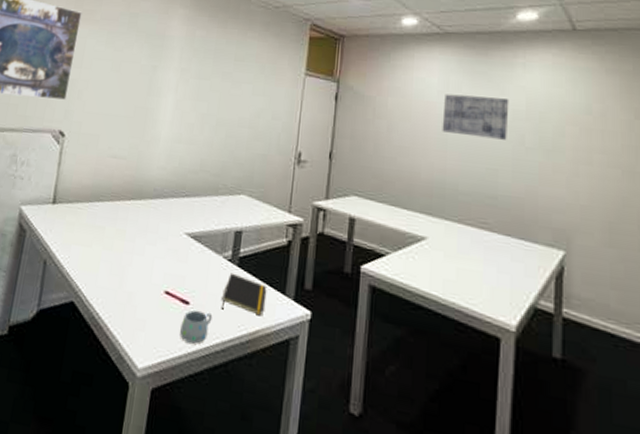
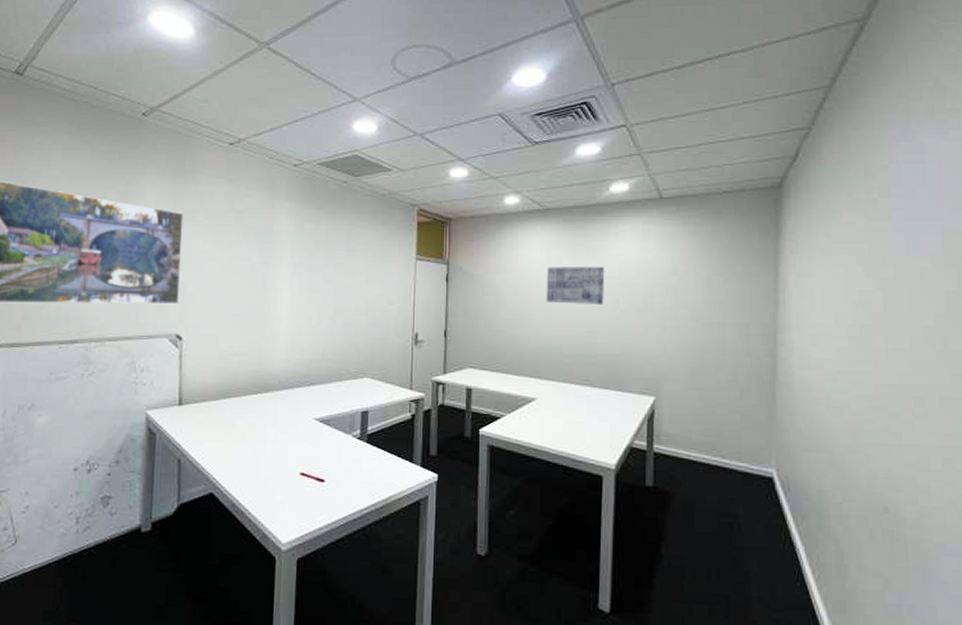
mug: present [180,309,213,344] -> none [319,486,348,515]
notepad: present [221,272,266,317] -> none [355,449,395,484]

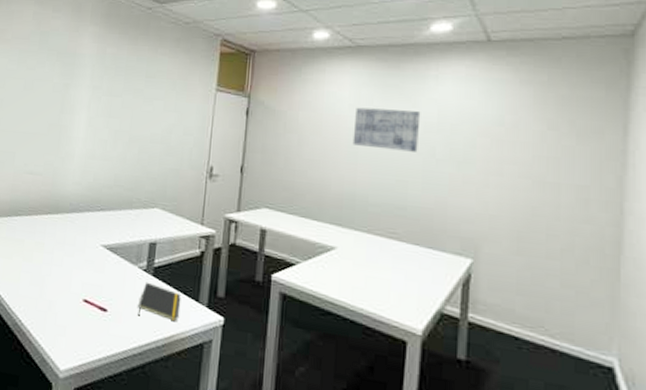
notepad: none [355,449,395,484] -> present [137,282,180,322]

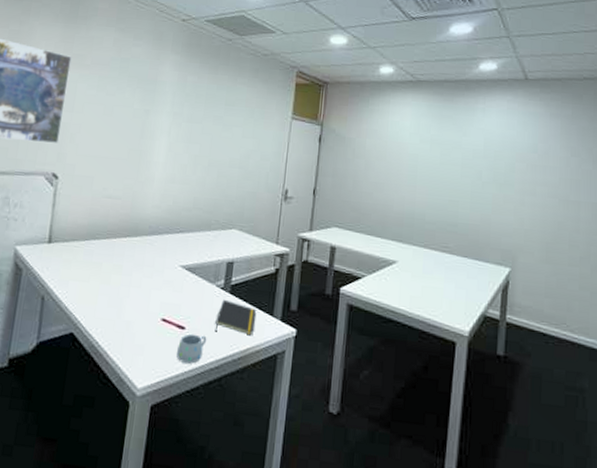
mug: none [99,316,130,348] -> present [177,333,207,364]
wall art: present [352,107,421,152] -> none [412,135,470,176]

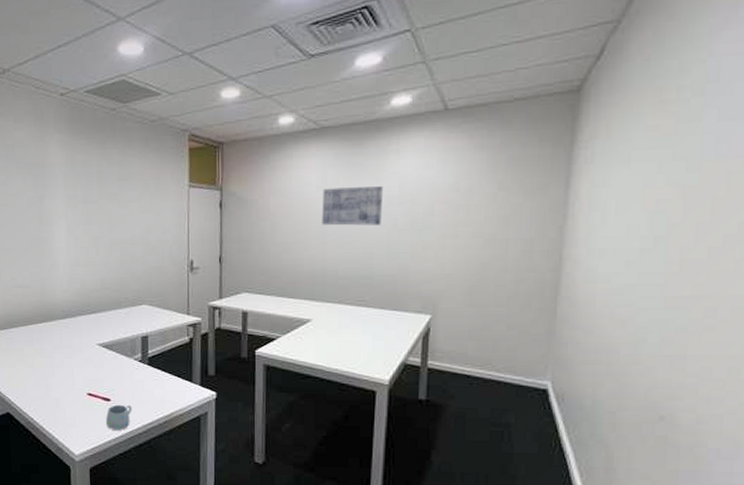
notepad: present [214,299,256,336] -> none [138,371,175,402]
wall art: none [412,135,470,176] -> present [321,186,384,226]

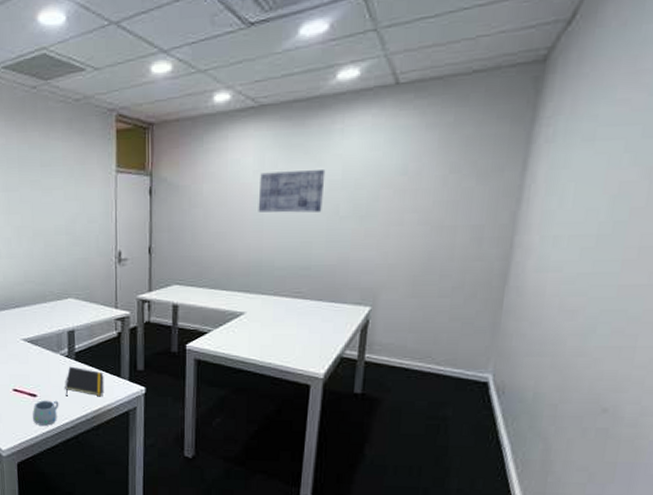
notepad: none [138,371,175,402] -> present [65,366,103,397]

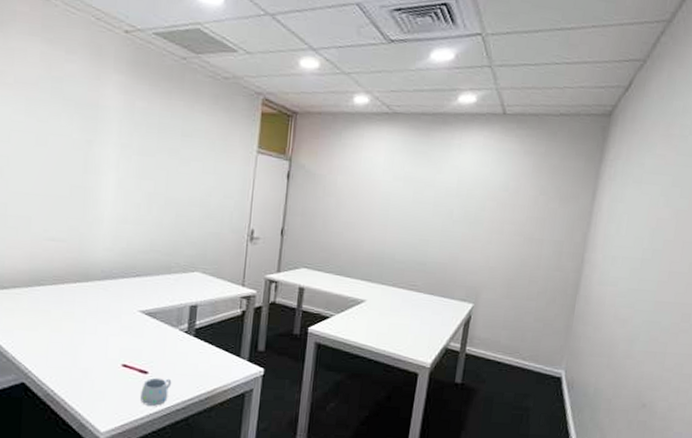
notepad: present [65,366,103,397] -> none [179,343,222,377]
wall art: present [258,170,326,213] -> none [384,172,444,214]

